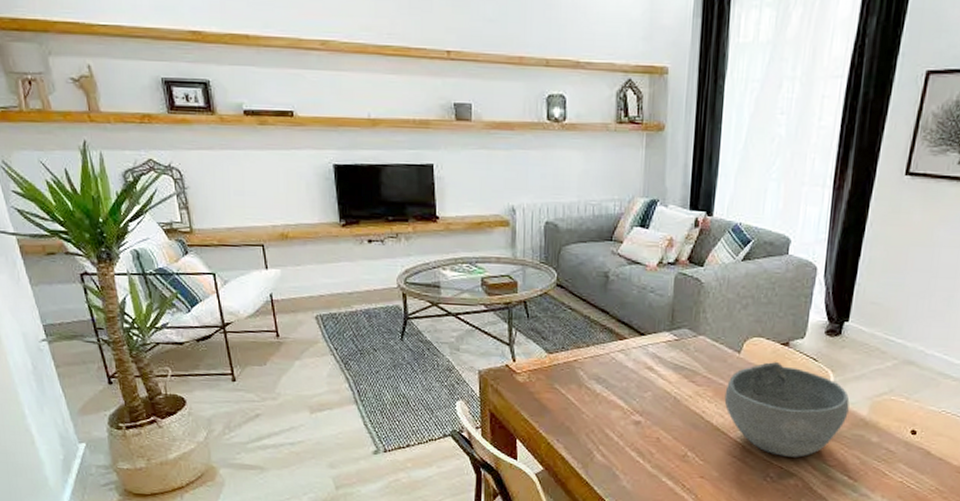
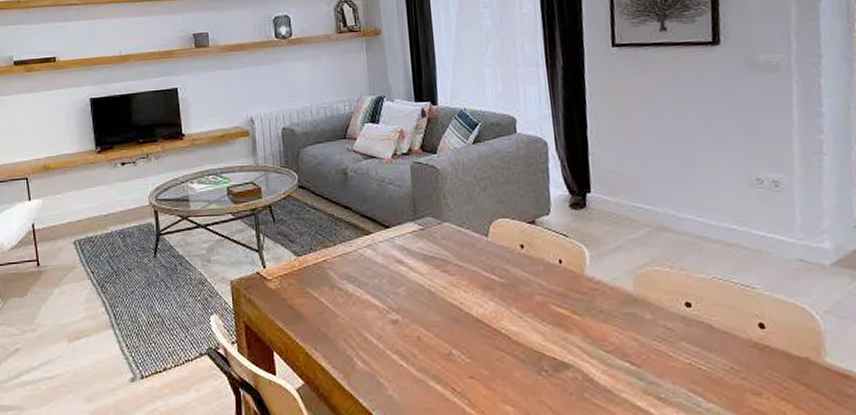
bowl: present [724,362,850,458] -> none [479,242,613,346]

